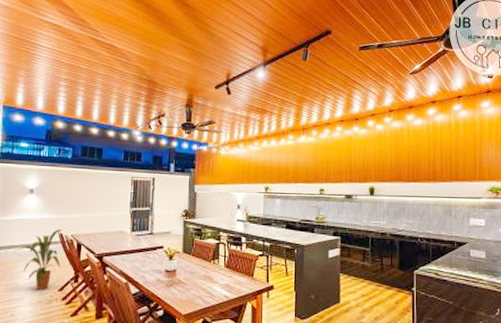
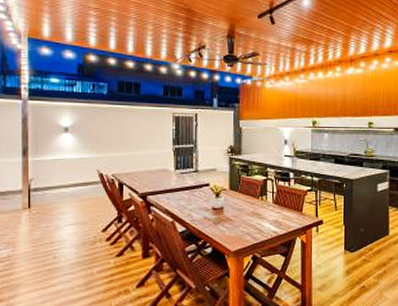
house plant: present [15,229,63,291] -> none [53,168,103,232]

